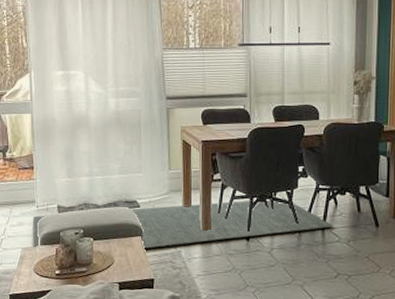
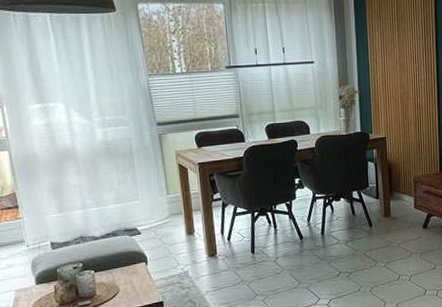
rug: present [33,198,333,249] -> none [24,209,332,290]

